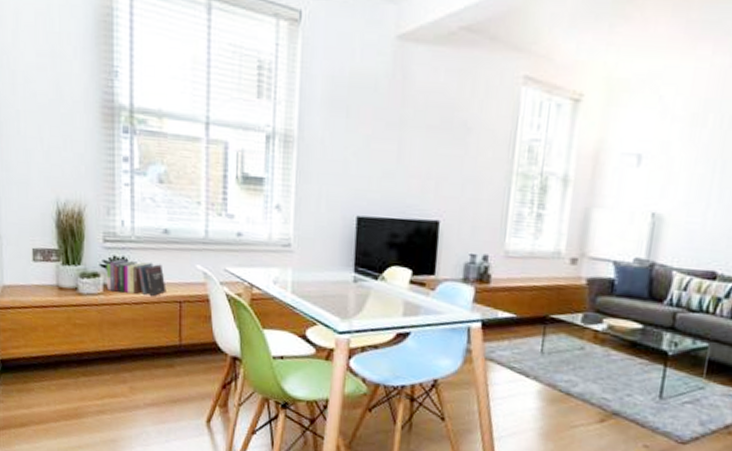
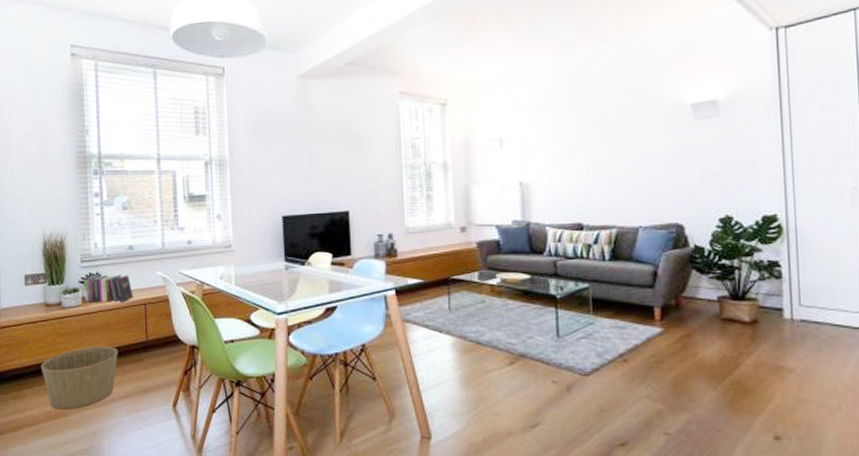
basket: none [51,343,145,411] -> present [40,346,118,410]

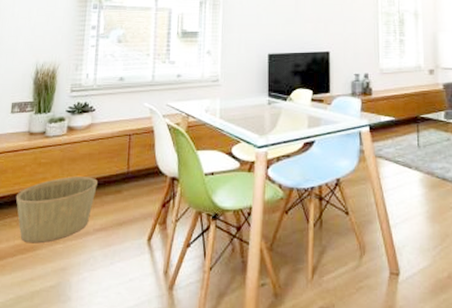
books: present [84,274,133,303] -> none [69,104,119,133]

